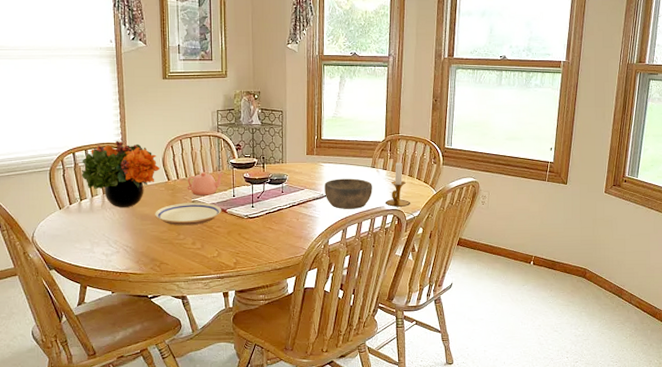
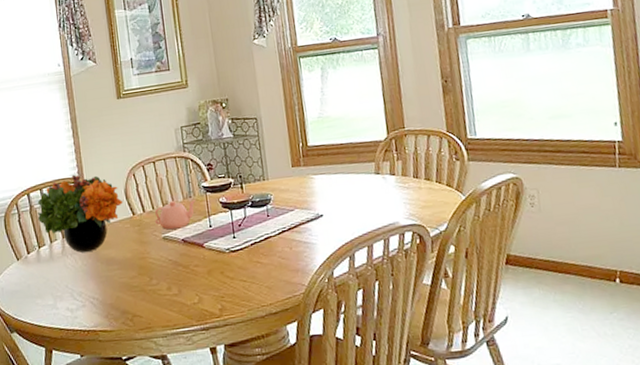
plate: present [155,202,222,226] -> none [121,237,199,269]
bowl: present [324,178,372,209] -> none [318,189,381,230]
candlestick: present [385,162,410,207] -> none [400,163,433,222]

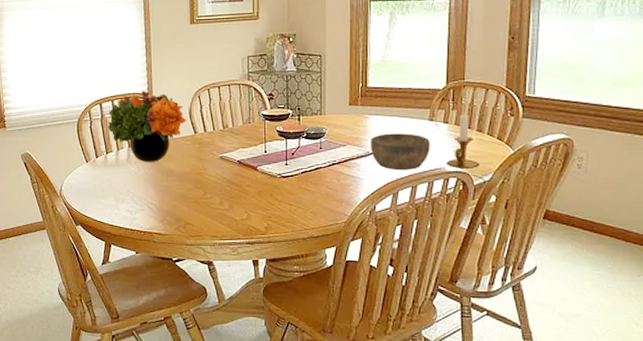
teapot: present [155,200,196,230] -> none [215,124,254,151]
bowl: none [318,189,381,230] -> present [371,133,430,170]
candlestick: none [400,163,433,222] -> present [447,114,479,168]

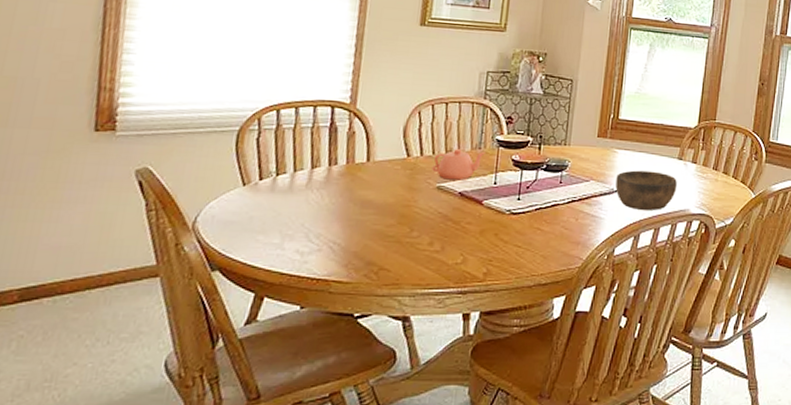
flower arrangement: present [107,90,187,162] -> none [284,98,399,189]
teapot: none [215,124,254,151] -> present [432,148,485,181]
candlestick: present [447,114,479,168] -> none [691,155,722,211]

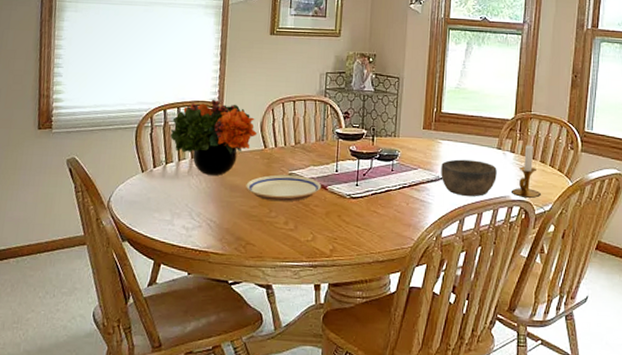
flower arrangement: none [284,98,399,189] -> present [170,99,258,175]
plate: none [381,188,477,220] -> present [246,174,322,202]
teapot: present [432,148,485,181] -> none [285,140,327,168]
candlestick: none [691,155,722,211] -> present [511,145,541,198]

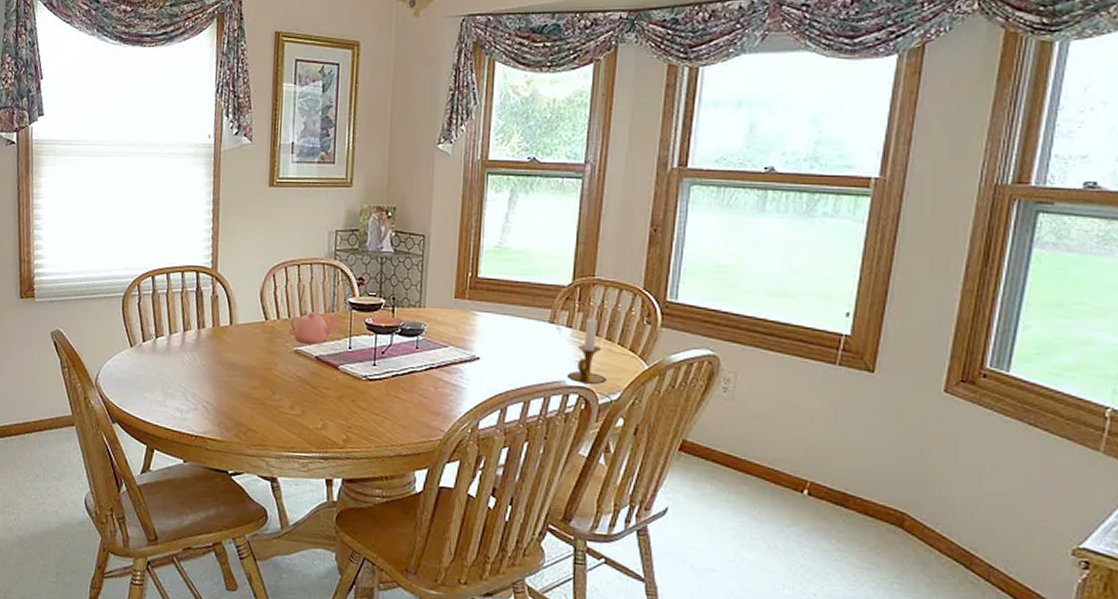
flower arrangement: present [170,99,258,175] -> none [159,263,257,351]
plate: present [246,174,322,202] -> none [245,351,333,383]
teapot: none [285,140,327,168] -> present [289,311,339,344]
bowl: present [441,159,497,196] -> none [477,335,549,381]

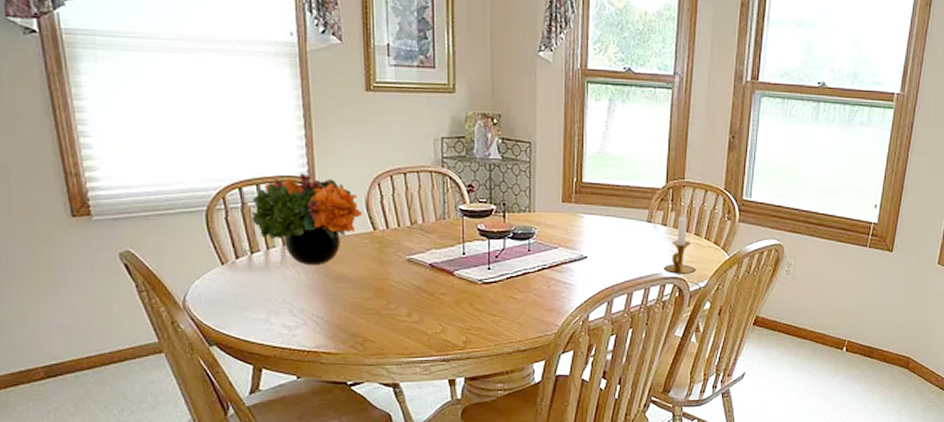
flower arrangement: none [159,263,257,351] -> present [251,173,363,264]
teapot: present [289,311,339,344] -> none [400,219,450,252]

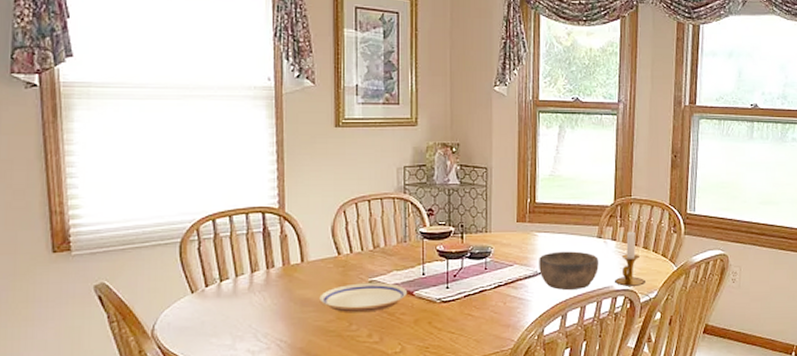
flower arrangement: present [251,173,363,264] -> none [222,204,329,290]
plate: none [356,260,448,292] -> present [319,282,408,313]
bowl: none [585,235,647,275] -> present [539,251,599,290]

